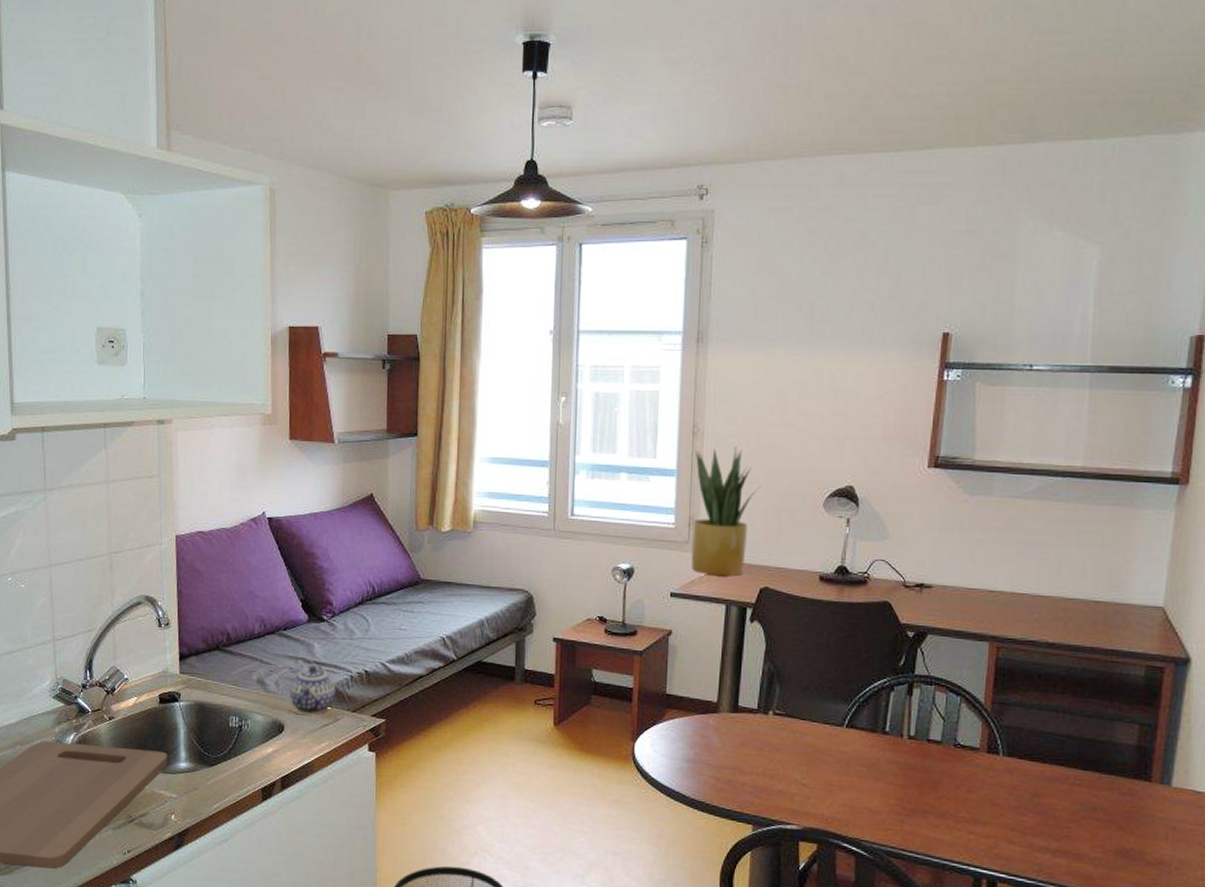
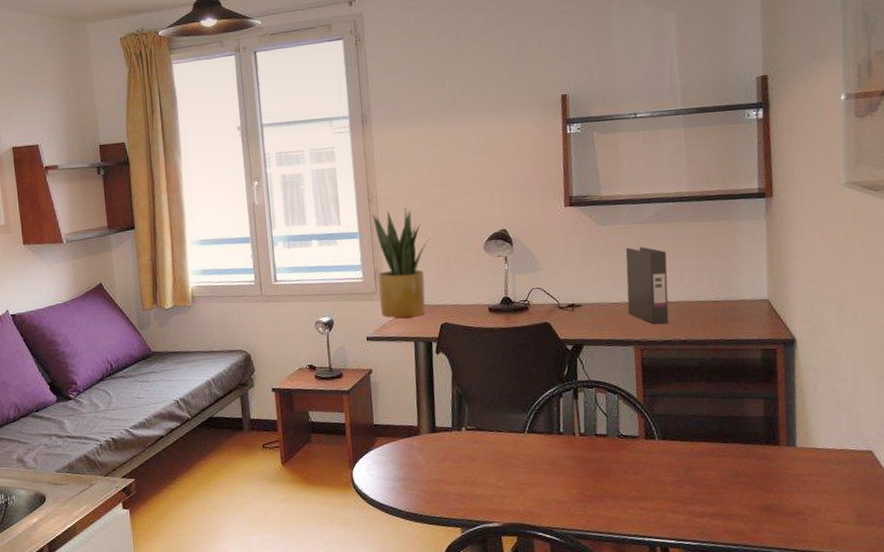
teapot: present [289,664,336,715] -> none [46,438,89,484]
binder: none [988,524,1044,620] -> present [625,246,669,324]

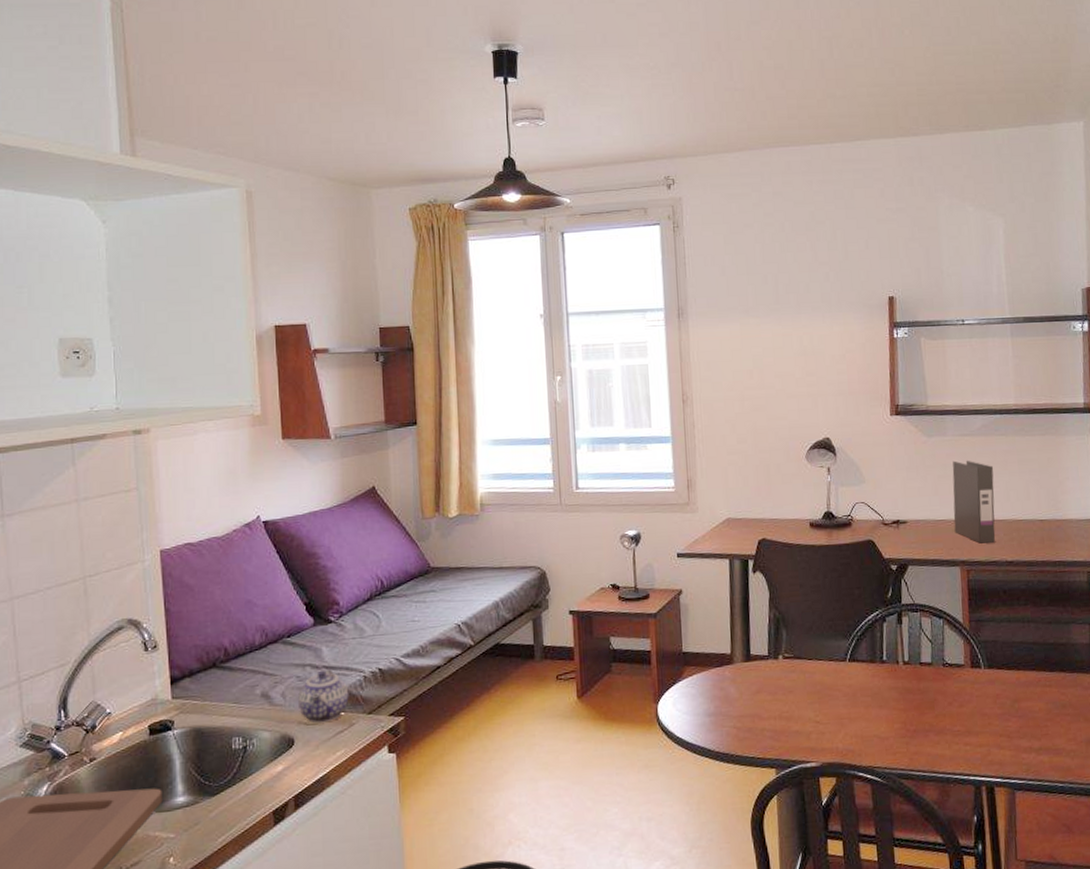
teapot: none [46,438,89,484] -> present [297,668,349,724]
planter: present [372,207,429,319] -> none [686,410,748,534]

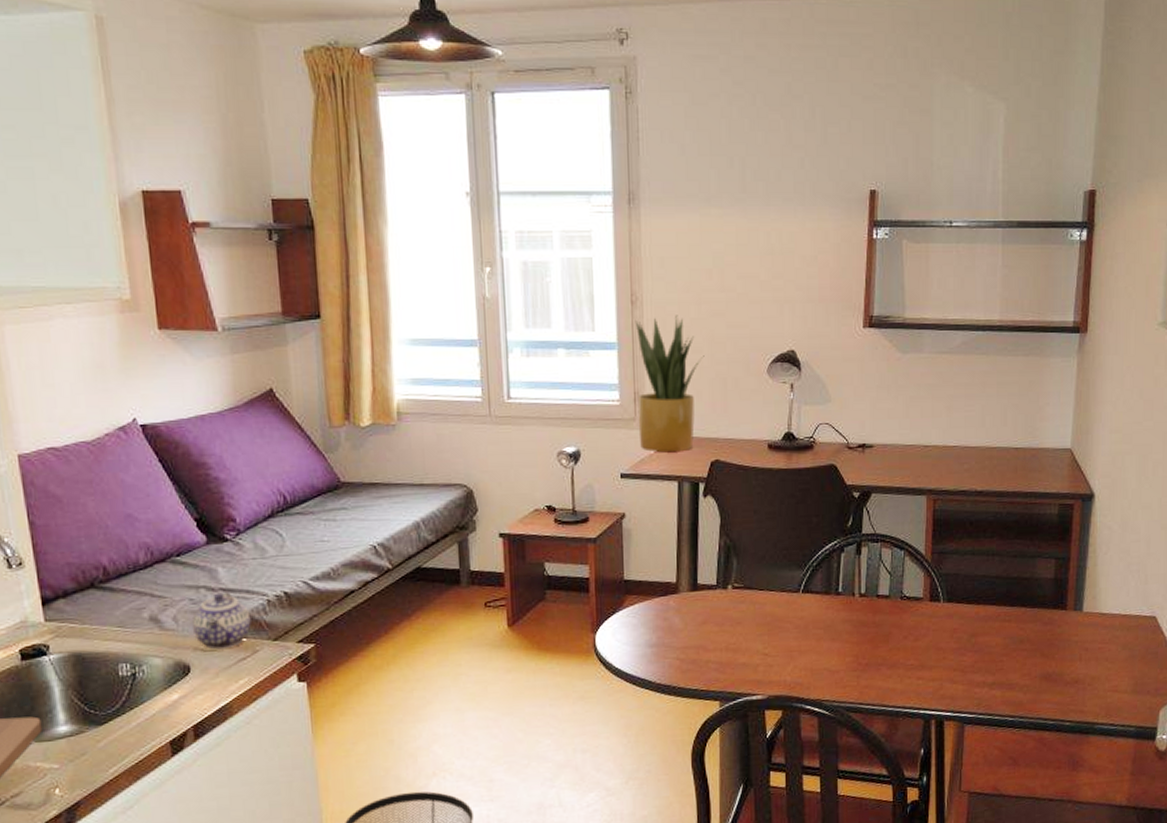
planter: none [686,410,748,534] -> present [635,315,703,453]
binder: present [952,460,996,544] -> none [923,380,970,472]

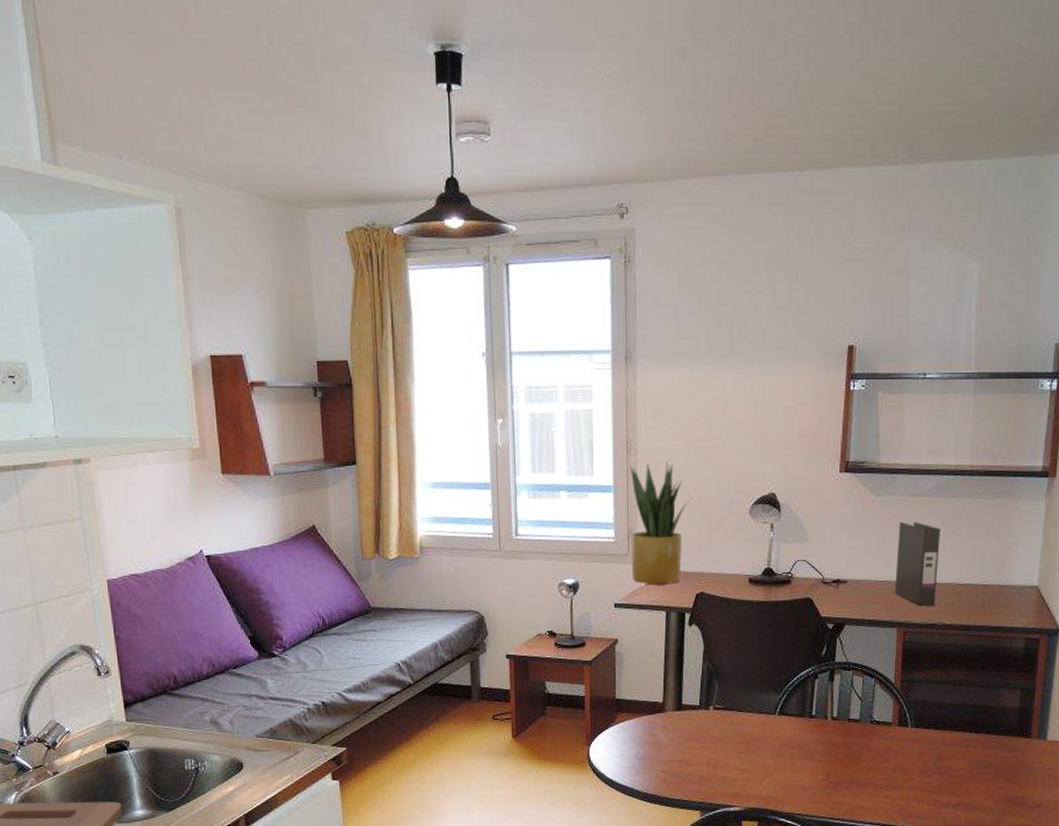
teapot: present [191,591,252,650] -> none [244,699,294,750]
binder: none [923,380,970,472] -> present [895,521,940,606]

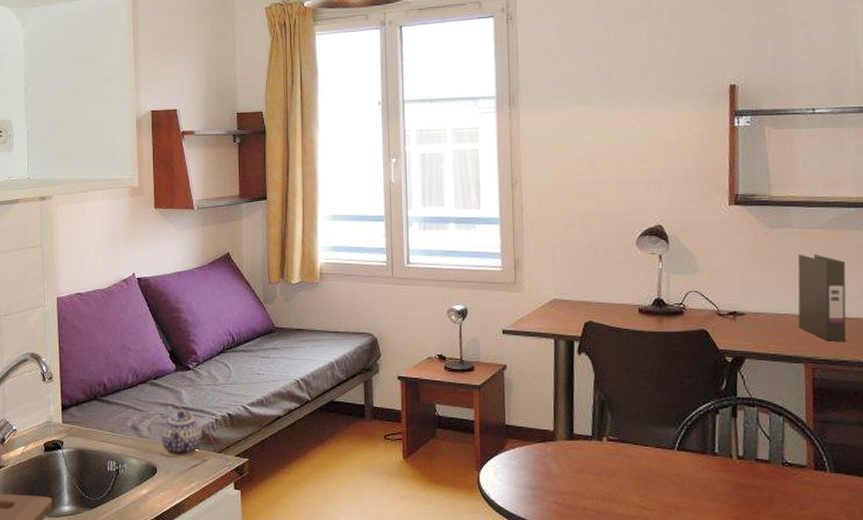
teapot: none [244,699,294,750] -> present [160,409,203,457]
planter: present [629,461,691,585] -> none [515,195,576,313]

